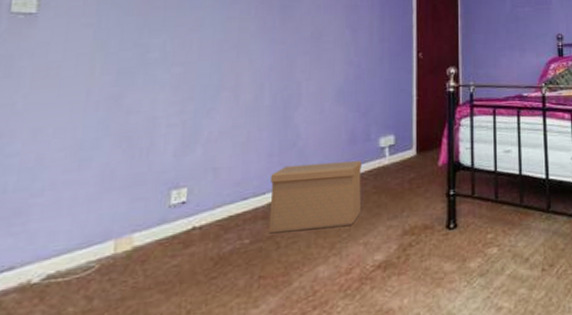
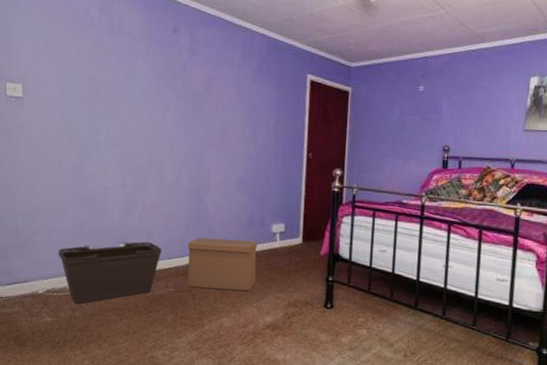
bicycle basket: none [71,181,234,288] -> present [58,241,162,305]

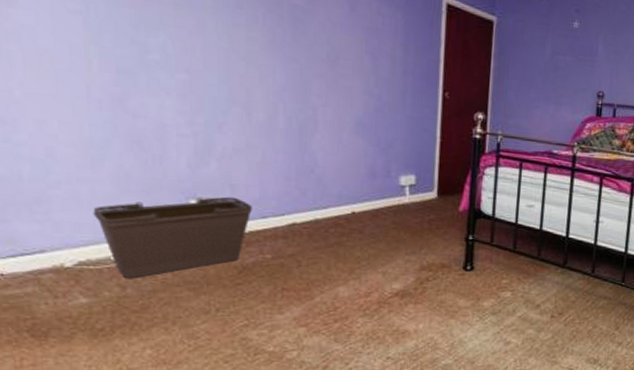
storage box: present [187,237,257,291] -> none [289,191,381,255]

